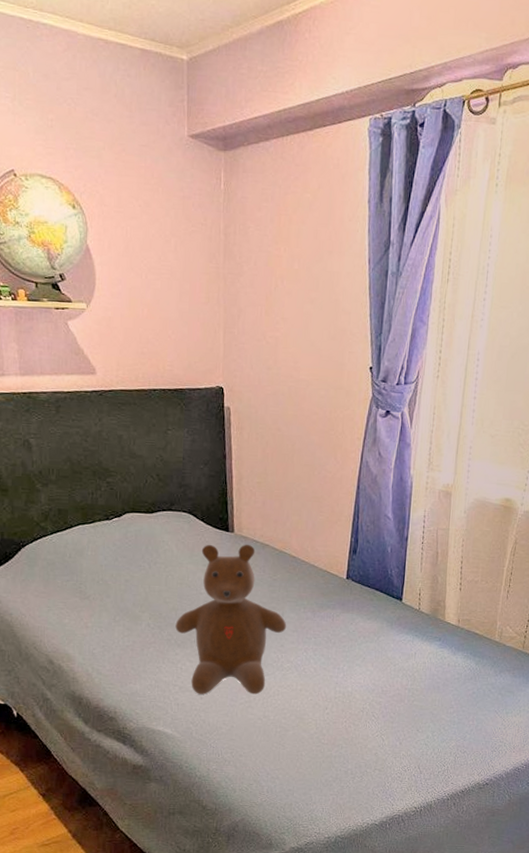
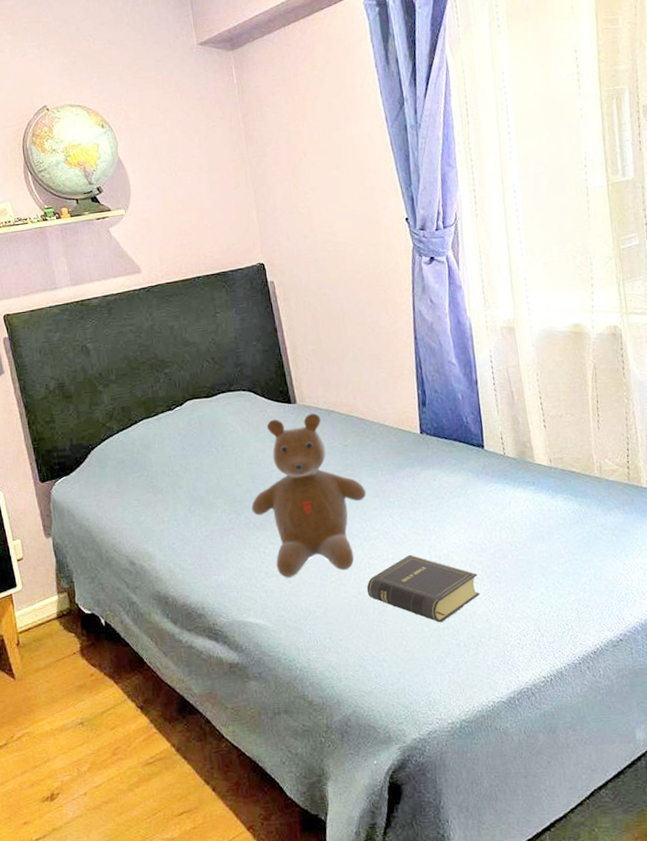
book: none [272,688,374,751] -> present [366,554,480,623]

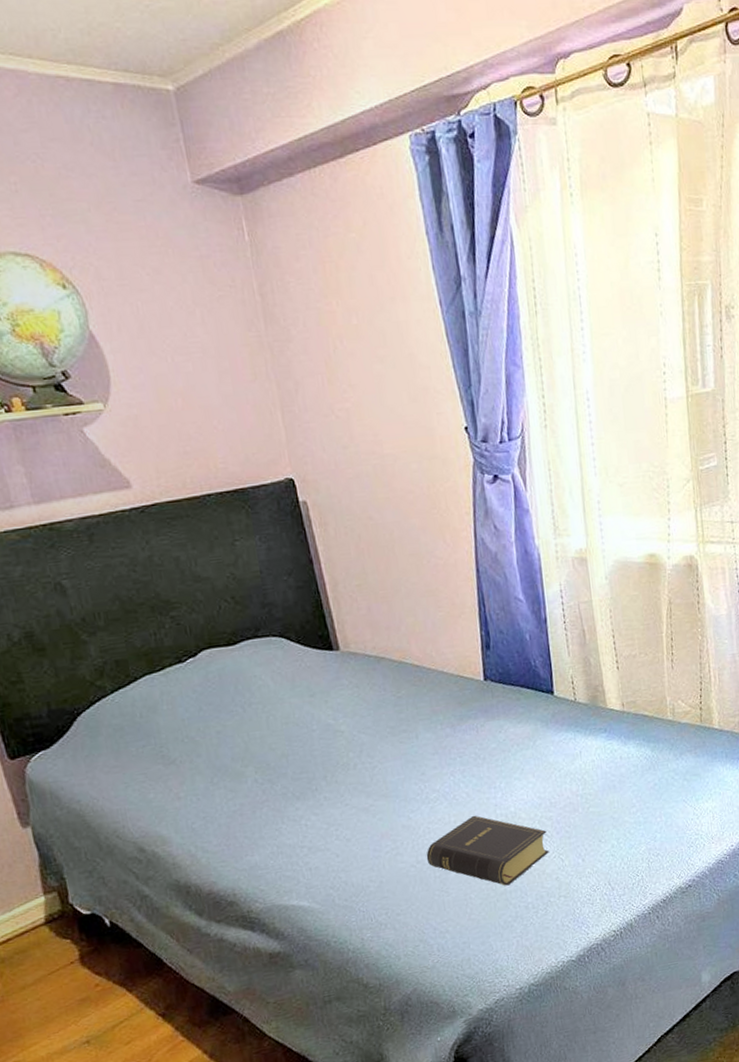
stuffed bear: present [251,413,367,578] -> none [288,660,425,852]

